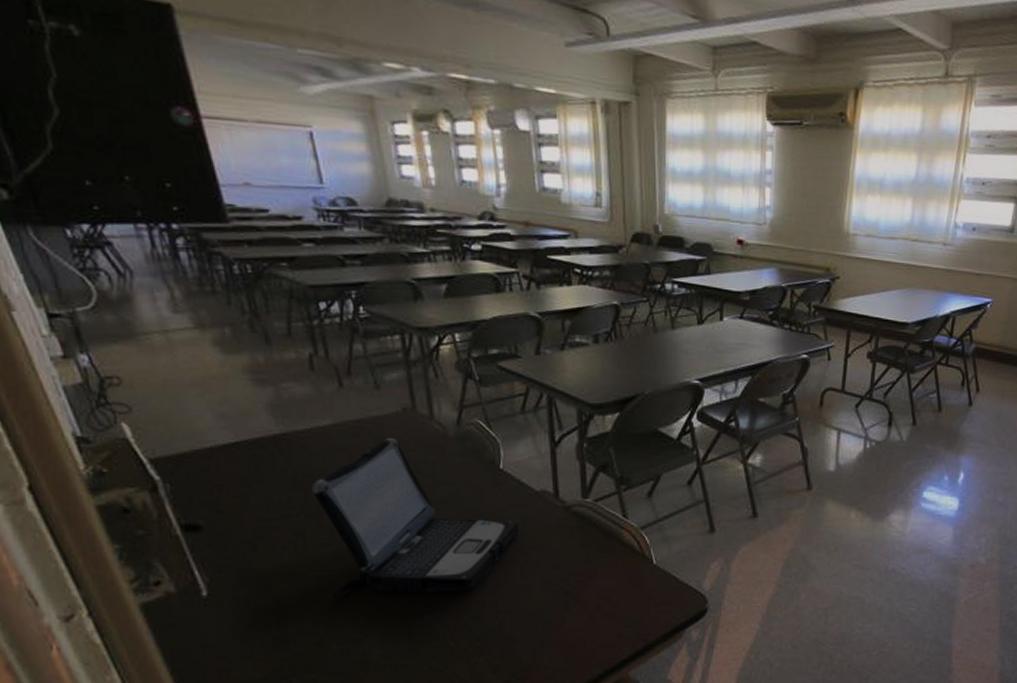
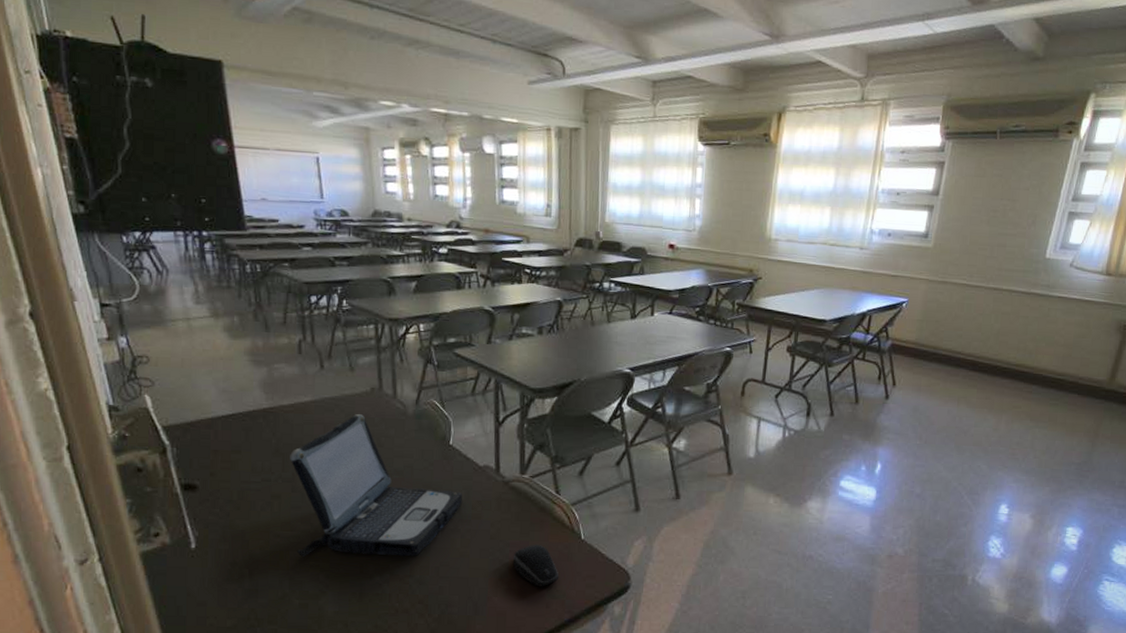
computer mouse: none [580,573,631,616] -> present [513,545,559,587]

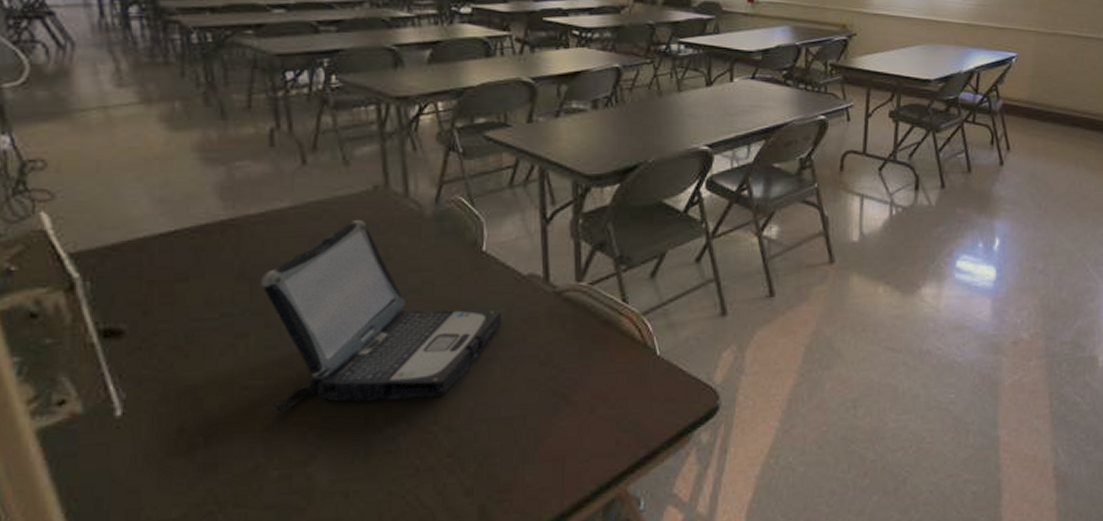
computer mouse: present [513,545,559,587] -> none [572,367,631,420]

